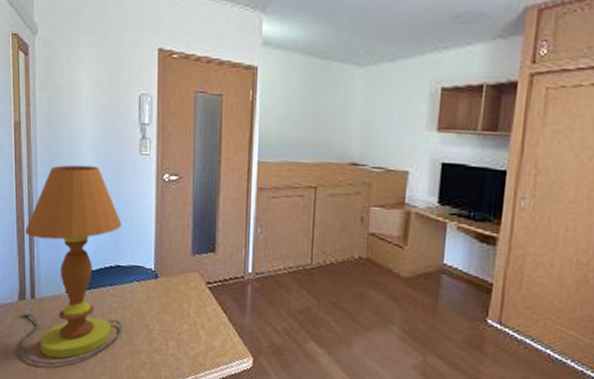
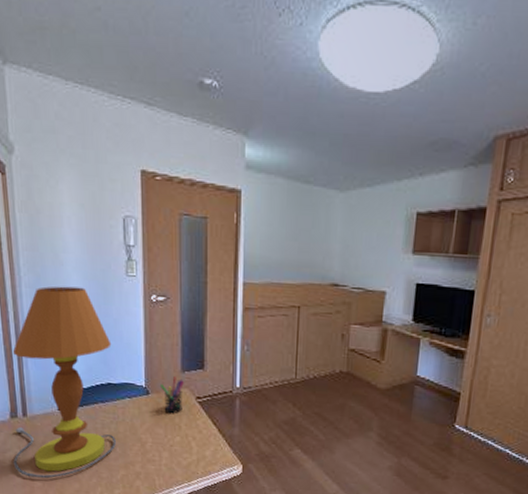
pen holder: none [170,260,194,300] -> present [160,376,184,414]

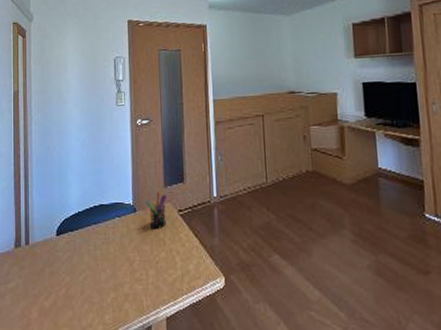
table lamp: present [12,286,117,479] -> none [15,120,108,309]

